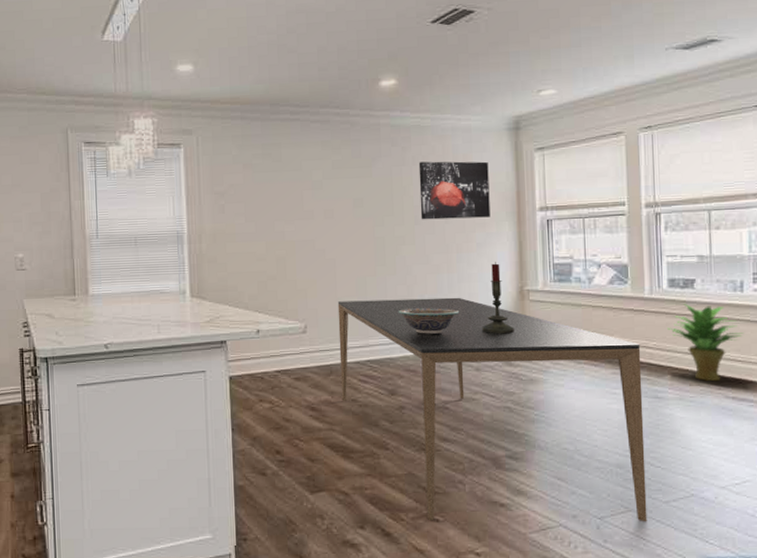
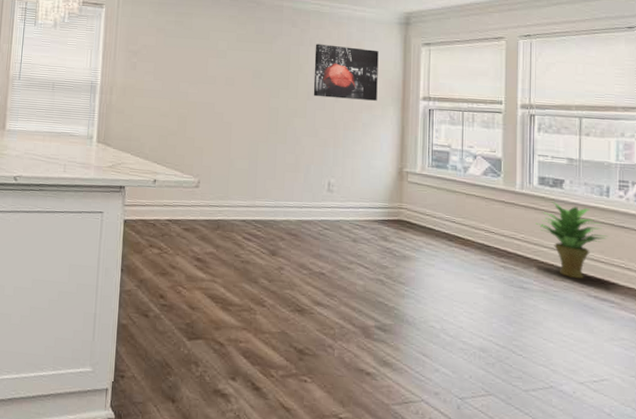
dining table: present [337,297,647,522] -> none [225,162,509,408]
decorative bowl: present [398,308,460,334] -> none [285,176,342,203]
candle: present [482,262,514,334] -> none [362,142,392,211]

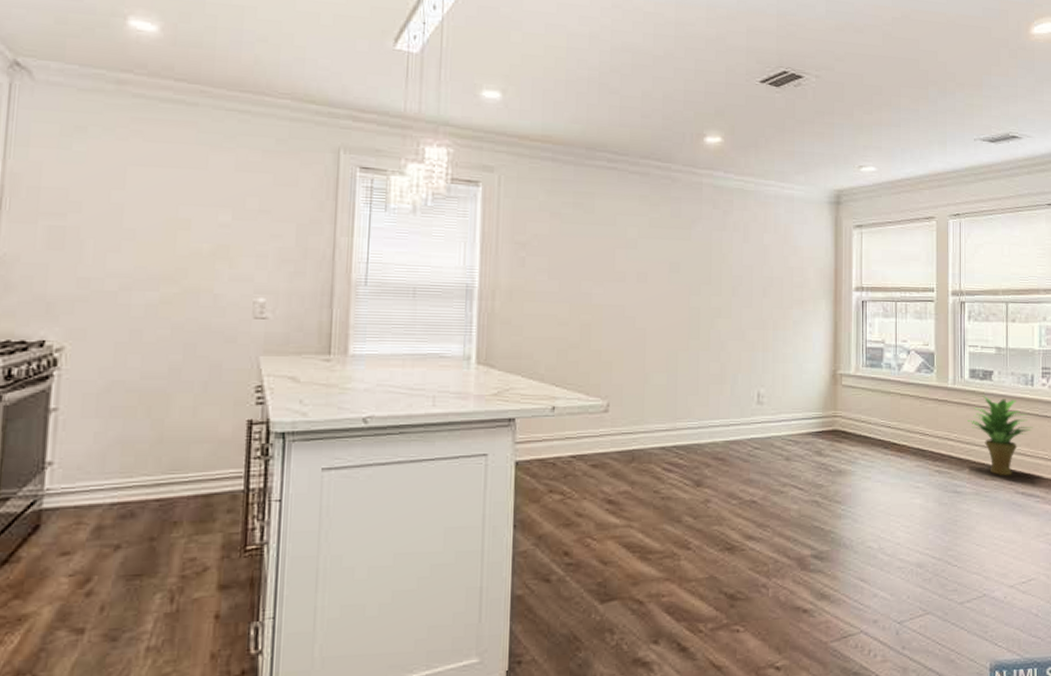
wall art: present [313,44,379,101] -> none [738,228,809,294]

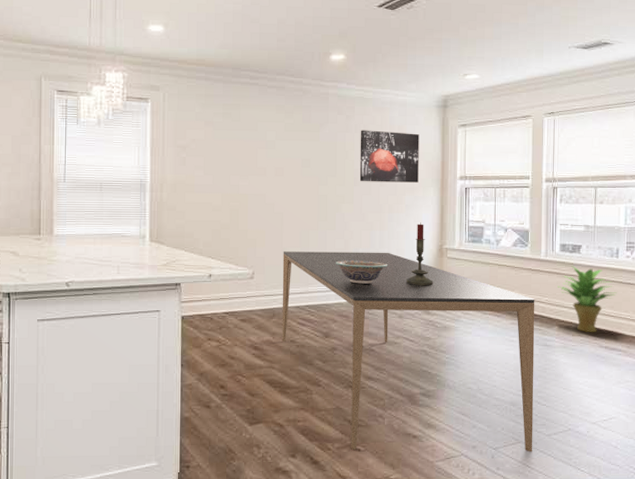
dining table: none [642,377,943,632] -> present [281,251,535,452]
decorative bowl: none [709,389,773,418] -> present [335,260,388,284]
wall art: none [738,228,809,294] -> present [359,130,419,183]
candle: none [794,342,826,421] -> present [406,222,433,286]

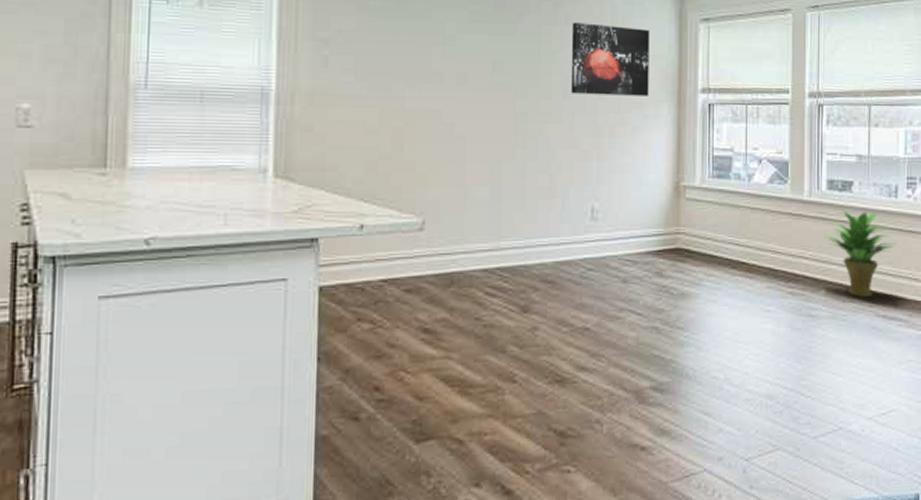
dining table: present [281,251,535,452] -> none [462,191,797,473]
decorative bowl: present [335,260,388,284] -> none [537,203,609,236]
candle: present [406,222,433,286] -> none [632,151,667,238]

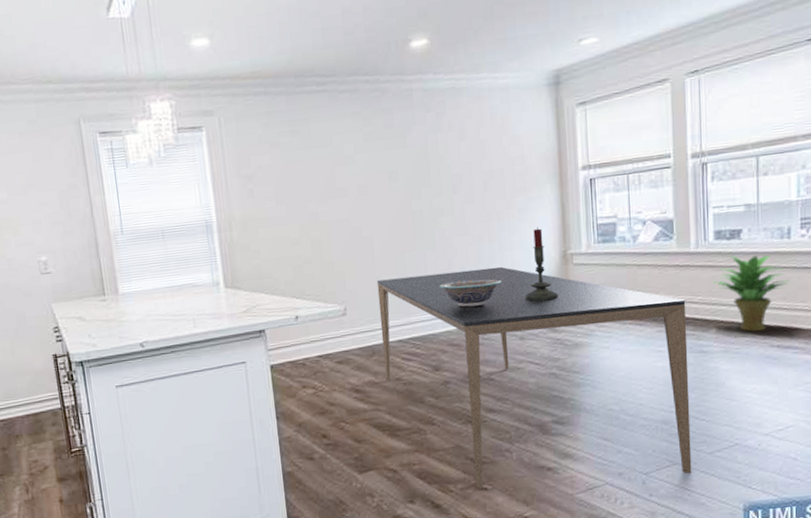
dining table: none [462,191,797,473] -> present [376,266,692,490]
decorative bowl: none [537,203,609,236] -> present [439,279,502,307]
wall art: present [570,22,650,96] -> none [454,121,531,189]
candle: none [632,151,667,238] -> present [525,227,558,301]

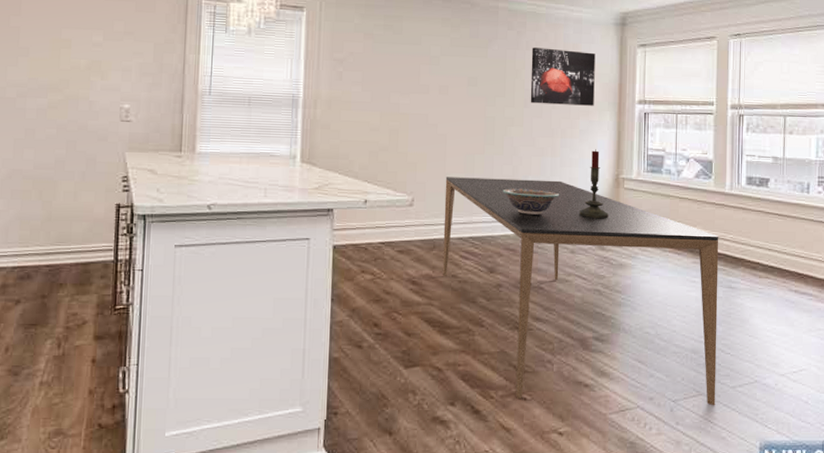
wall art: none [454,121,531,189] -> present [530,47,595,106]
potted plant: present [713,254,790,332] -> none [743,200,808,275]

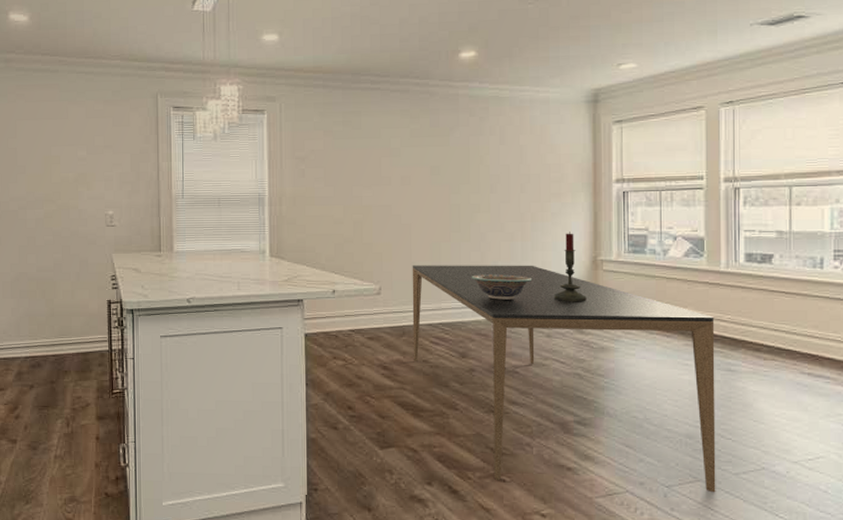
wall art: present [530,47,595,106] -> none [496,131,566,189]

